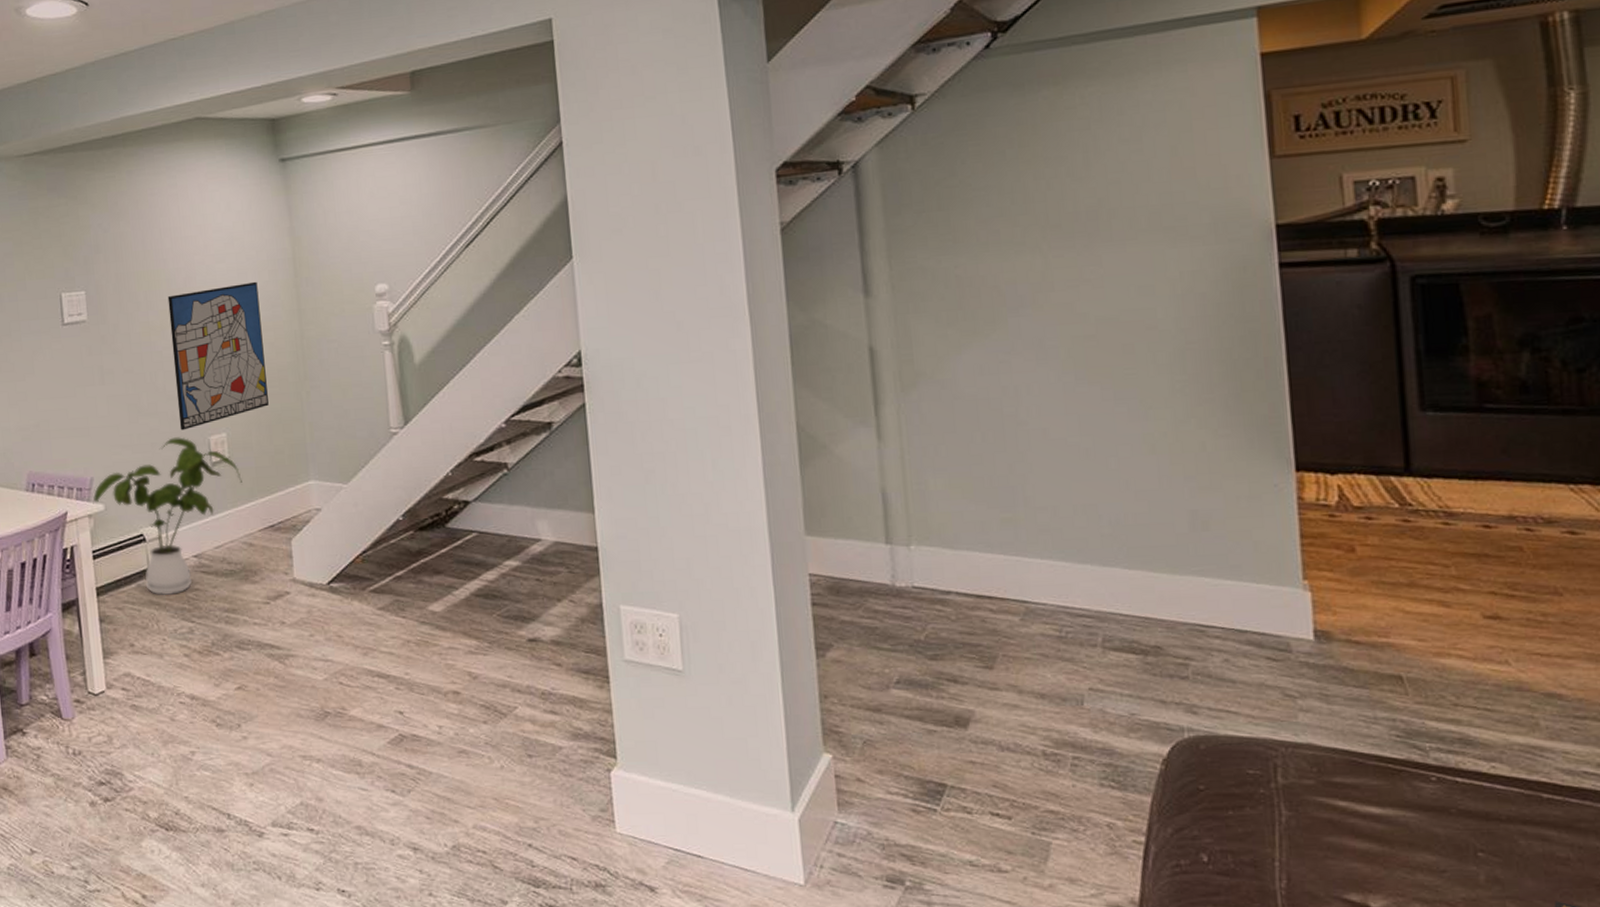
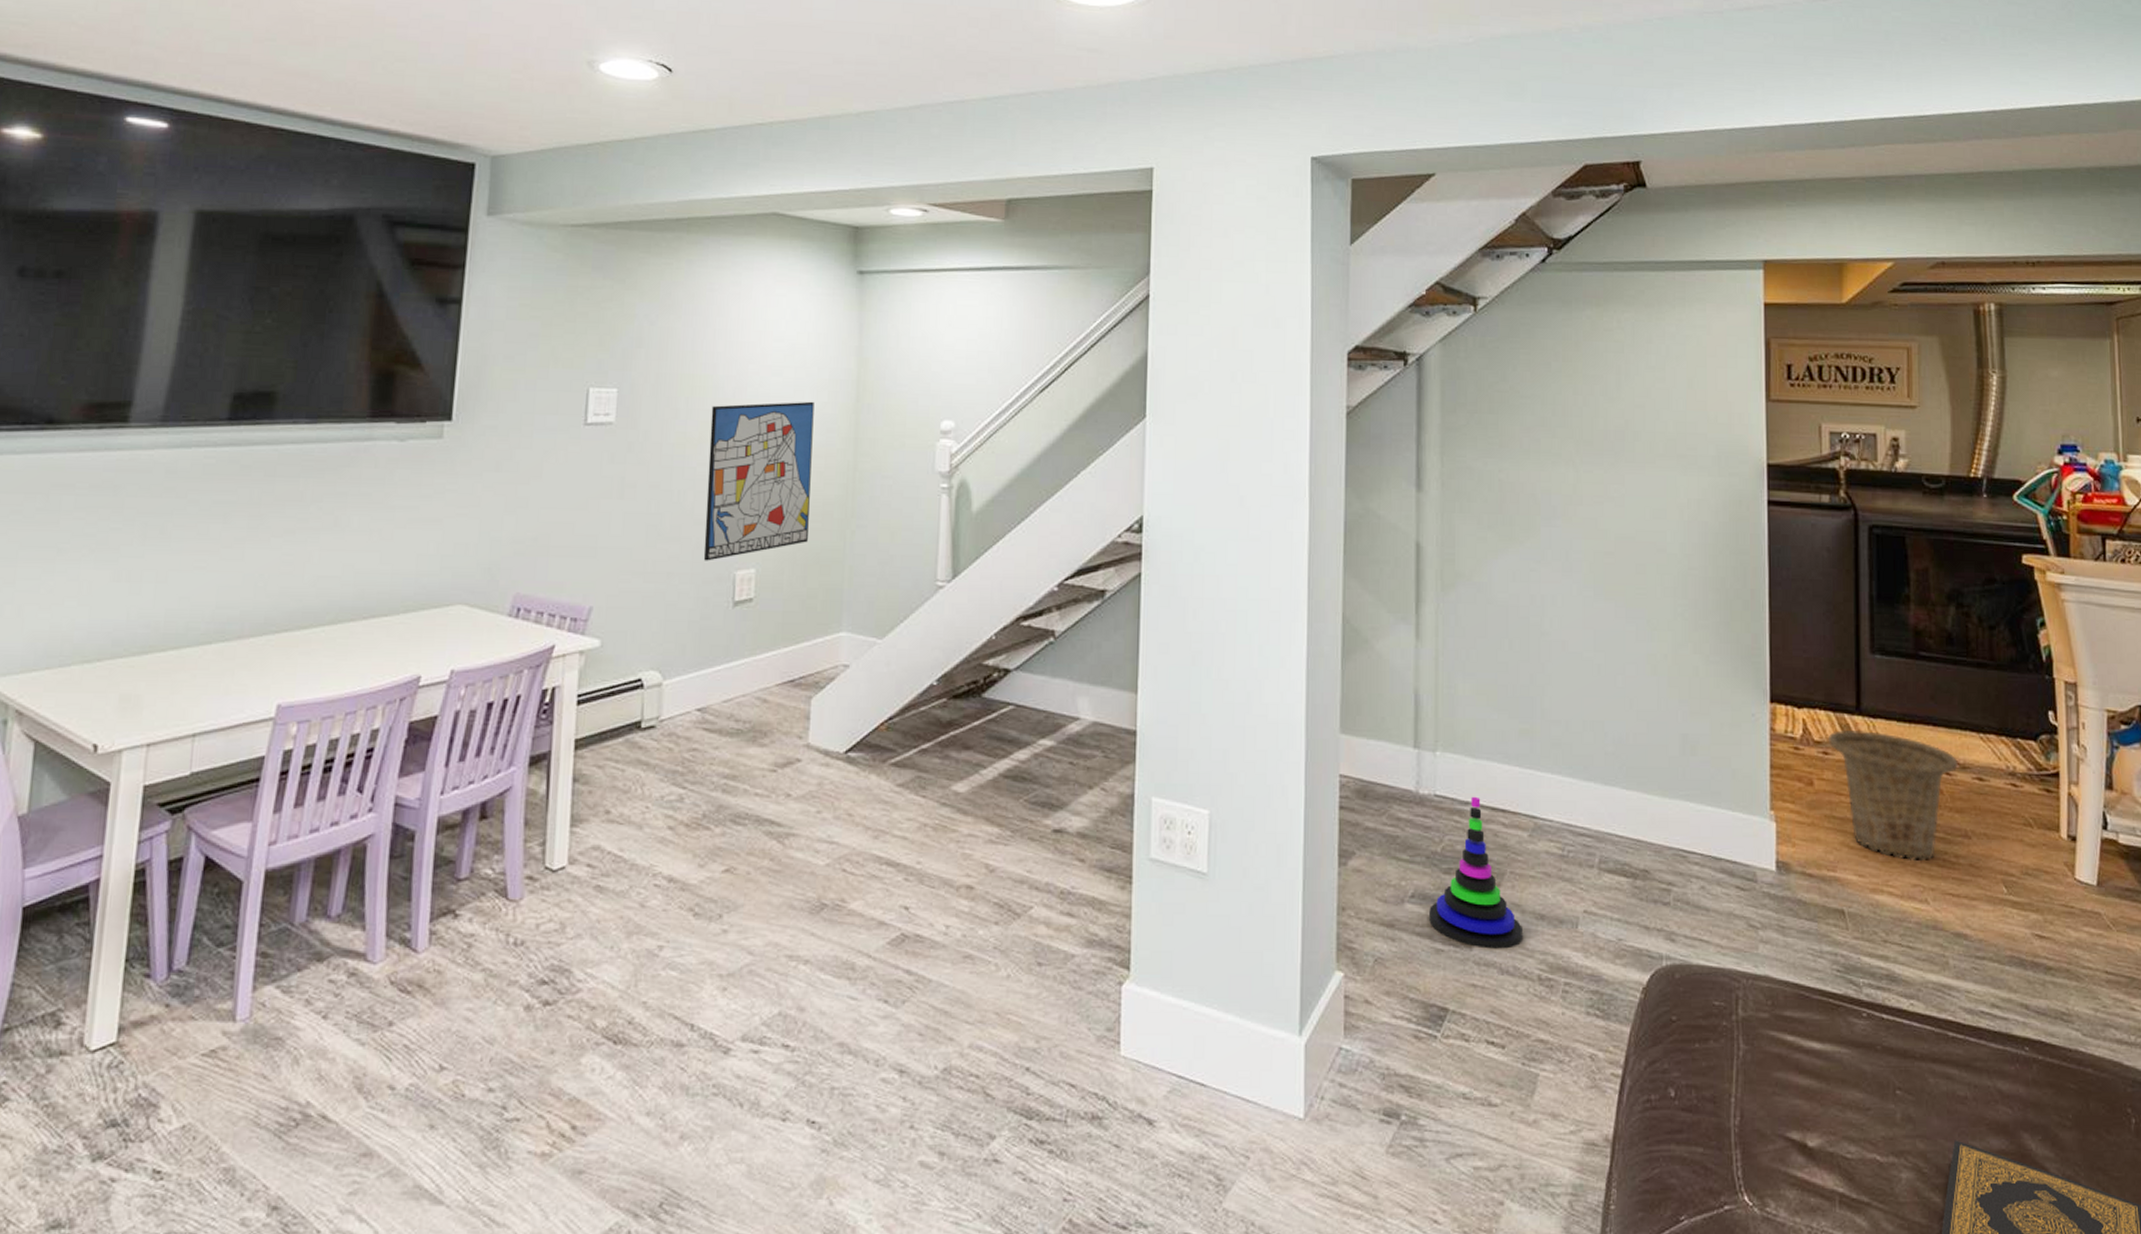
house plant: present [92,437,242,596] -> none [587,568,766,755]
stacking toy: none [917,585,1022,728] -> present [1429,796,1522,949]
basket: none [1370,491,1542,623] -> present [1827,729,1958,862]

